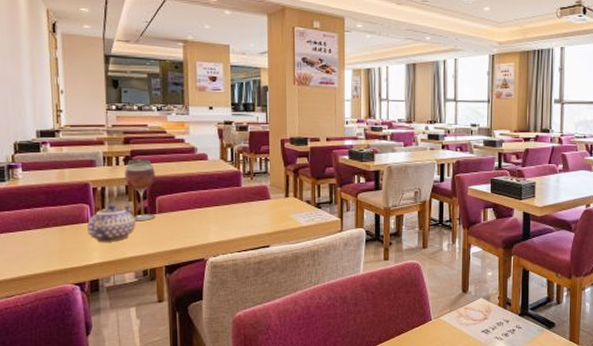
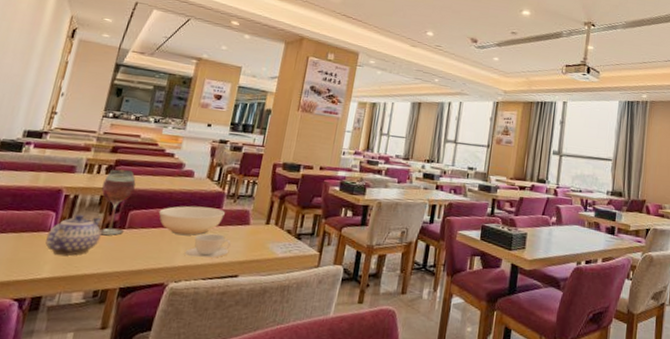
bowl: none [183,187,246,215] -> present [158,205,226,236]
teacup: none [216,210,257,233] -> present [184,233,231,259]

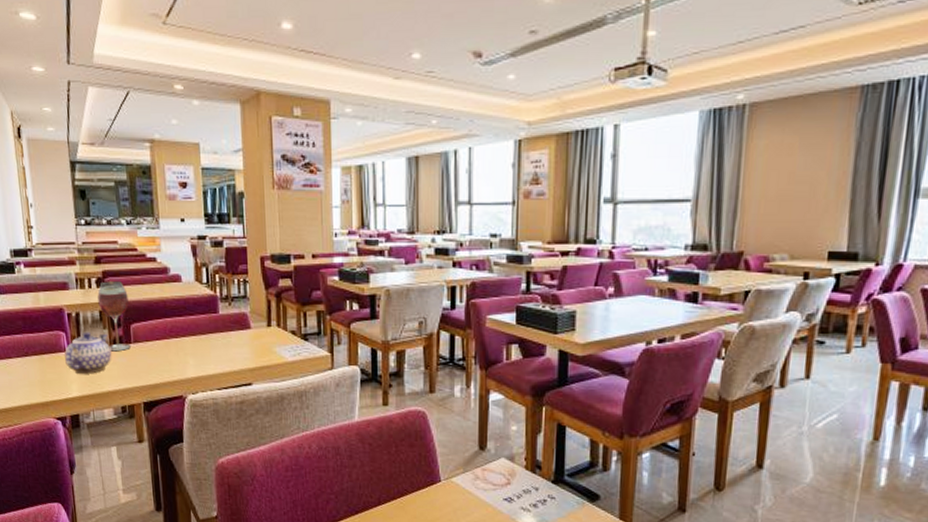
bowl: present [158,205,226,236] -> none [158,313,224,346]
teacup: present [184,233,231,259] -> none [194,341,237,368]

